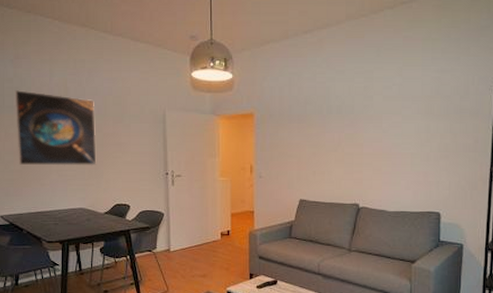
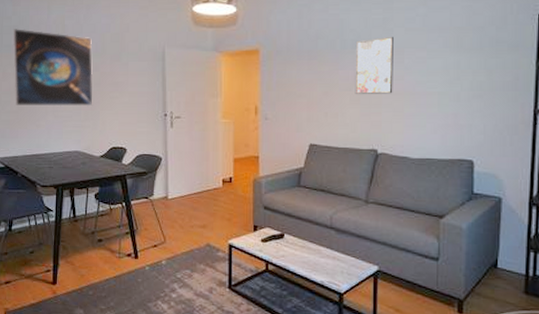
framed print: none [339,103,373,155] -> present [355,36,393,94]

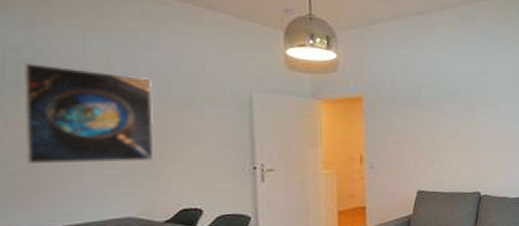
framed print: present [355,36,393,94] -> none [456,88,491,141]

